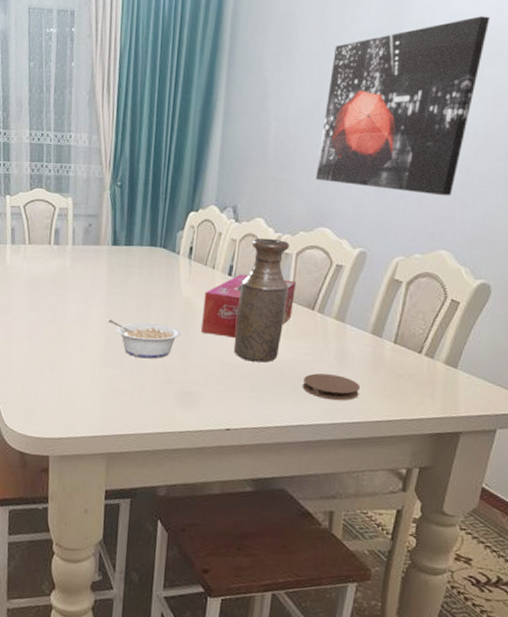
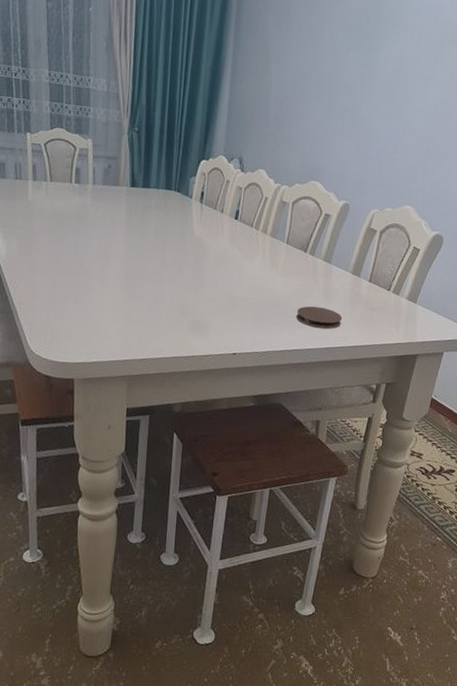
legume: present [108,319,181,359] -> none [127,255,194,292]
tissue box: present [201,274,296,338] -> none [211,218,292,275]
bottle: present [233,238,290,363] -> none [239,187,288,297]
wall art: present [316,16,491,196] -> none [309,8,450,161]

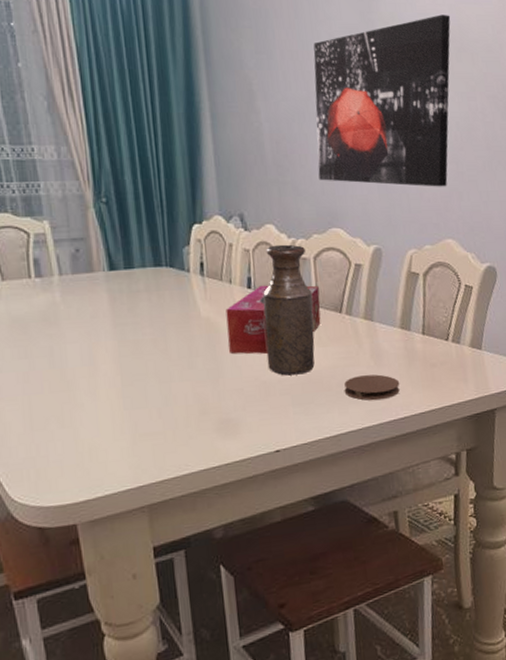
tissue box: none [211,218,292,275] -> present [225,285,321,355]
bottle: none [239,187,288,297] -> present [262,244,315,376]
wall art: none [309,8,450,161] -> present [313,14,451,187]

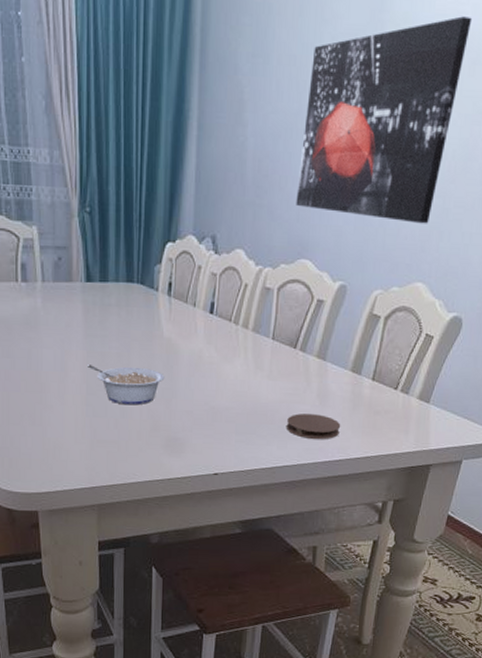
legume: none [120,351,208,393] -> present [88,365,165,406]
tissue box: present [225,285,321,355] -> none [185,312,278,380]
bottle: present [262,244,315,376] -> none [218,271,272,405]

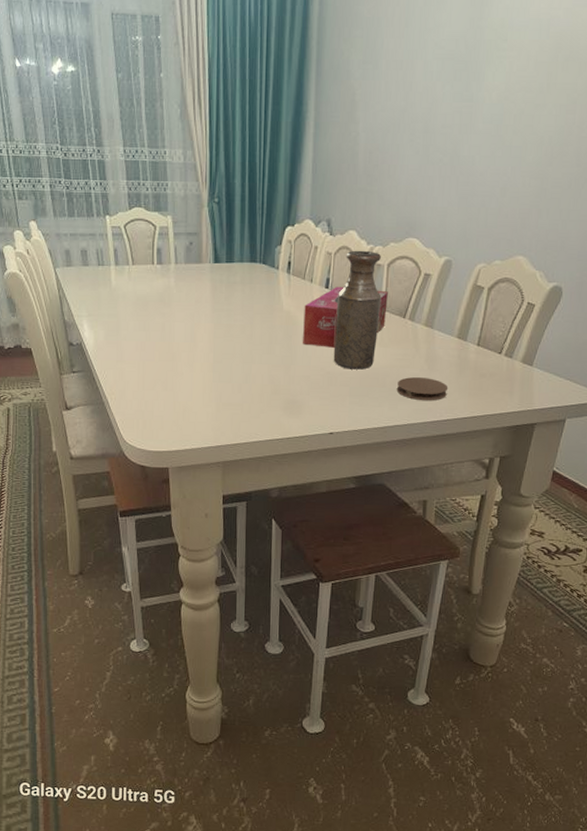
legume: present [88,365,165,406] -> none [215,336,284,372]
tissue box: none [185,312,278,380] -> present [303,286,388,348]
bottle: none [218,271,272,405] -> present [333,250,382,370]
wall art: present [296,16,473,224] -> none [404,20,565,203]

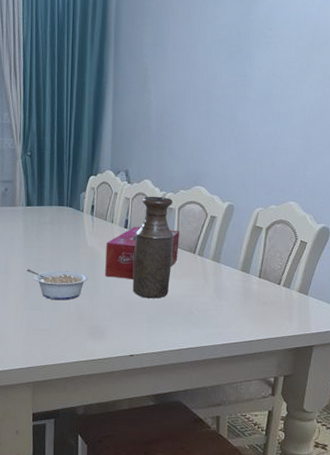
legume: none [215,336,284,372] -> present [26,269,89,301]
coaster: present [396,377,449,401] -> none [189,305,235,327]

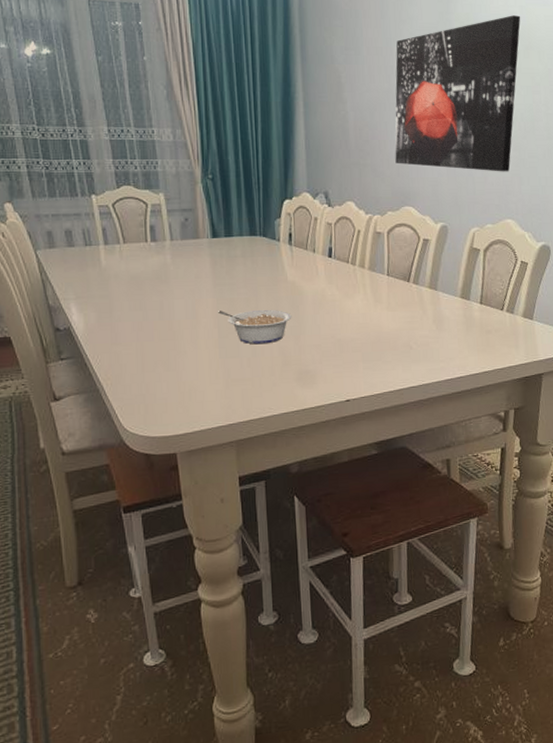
tissue box: present [105,226,179,279] -> none [309,255,391,315]
bottle: present [132,196,174,299] -> none [341,219,385,335]
wall art: none [191,15,318,158] -> present [395,15,521,172]

